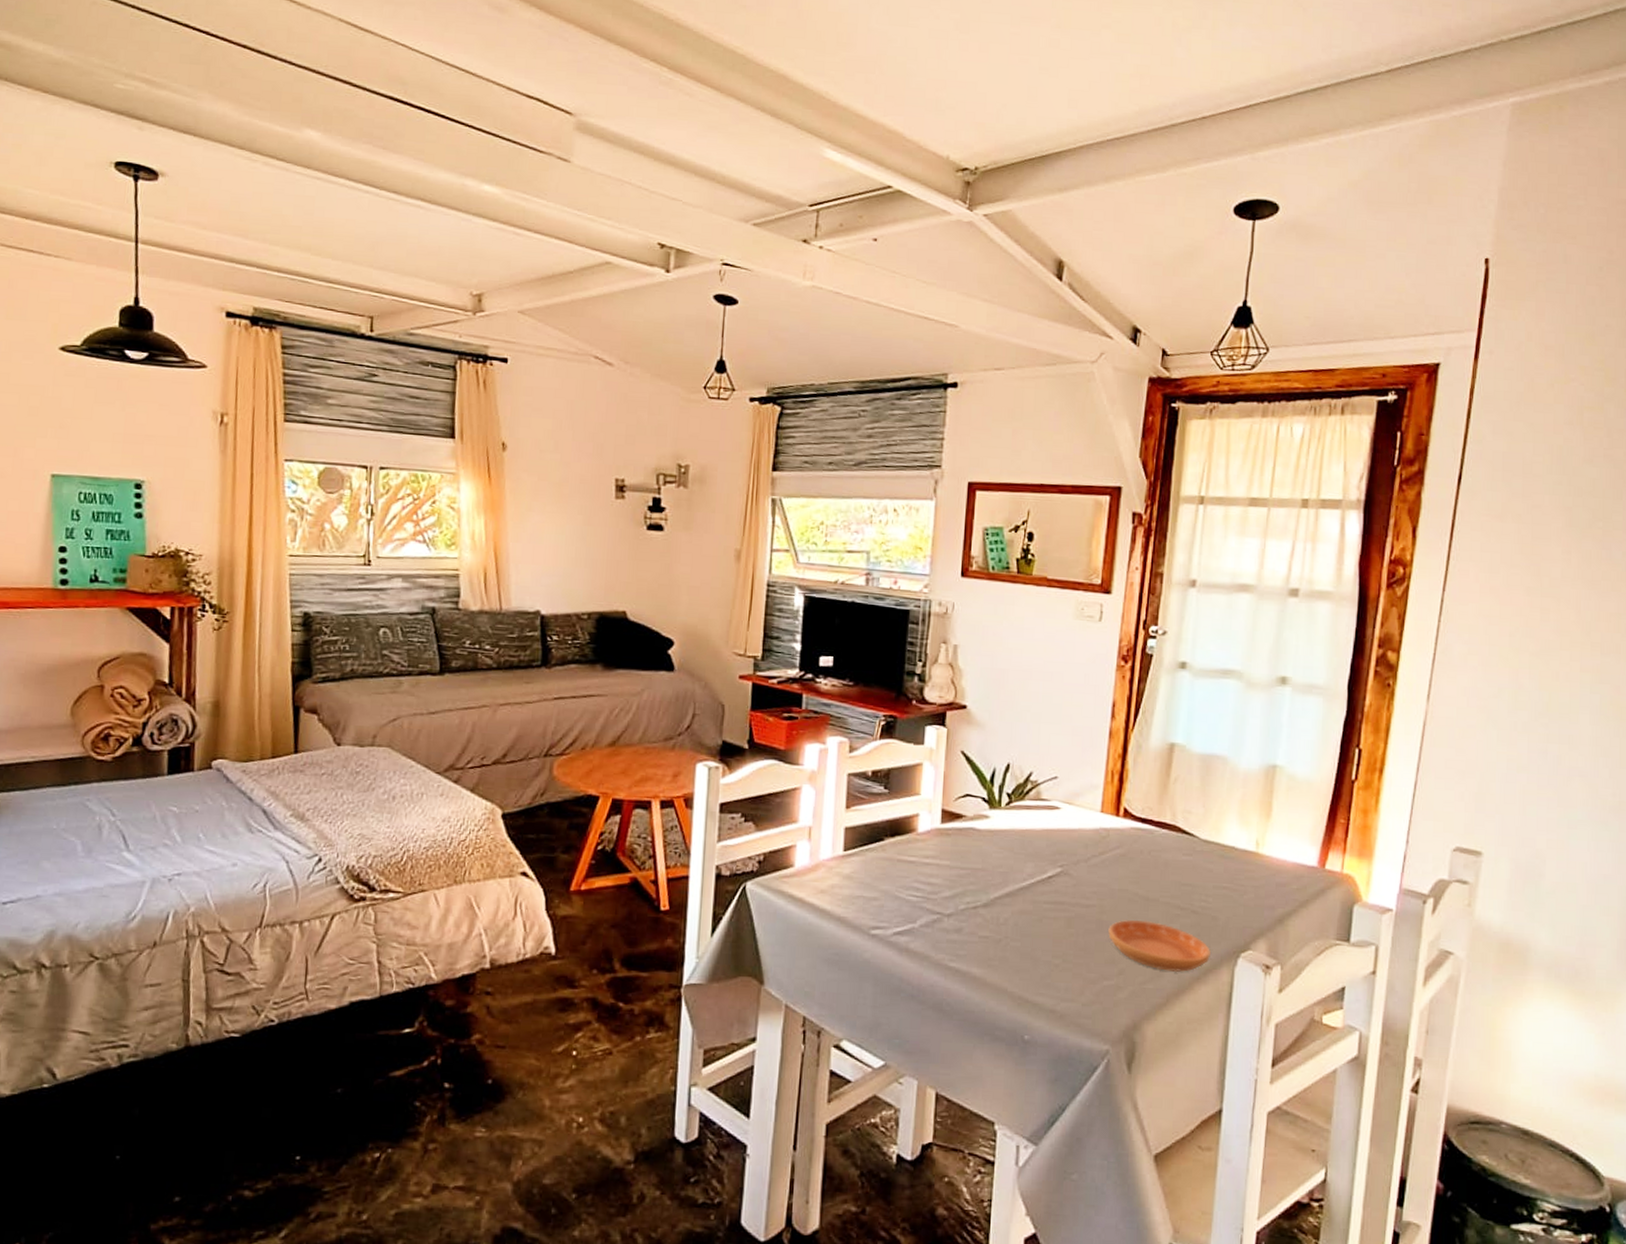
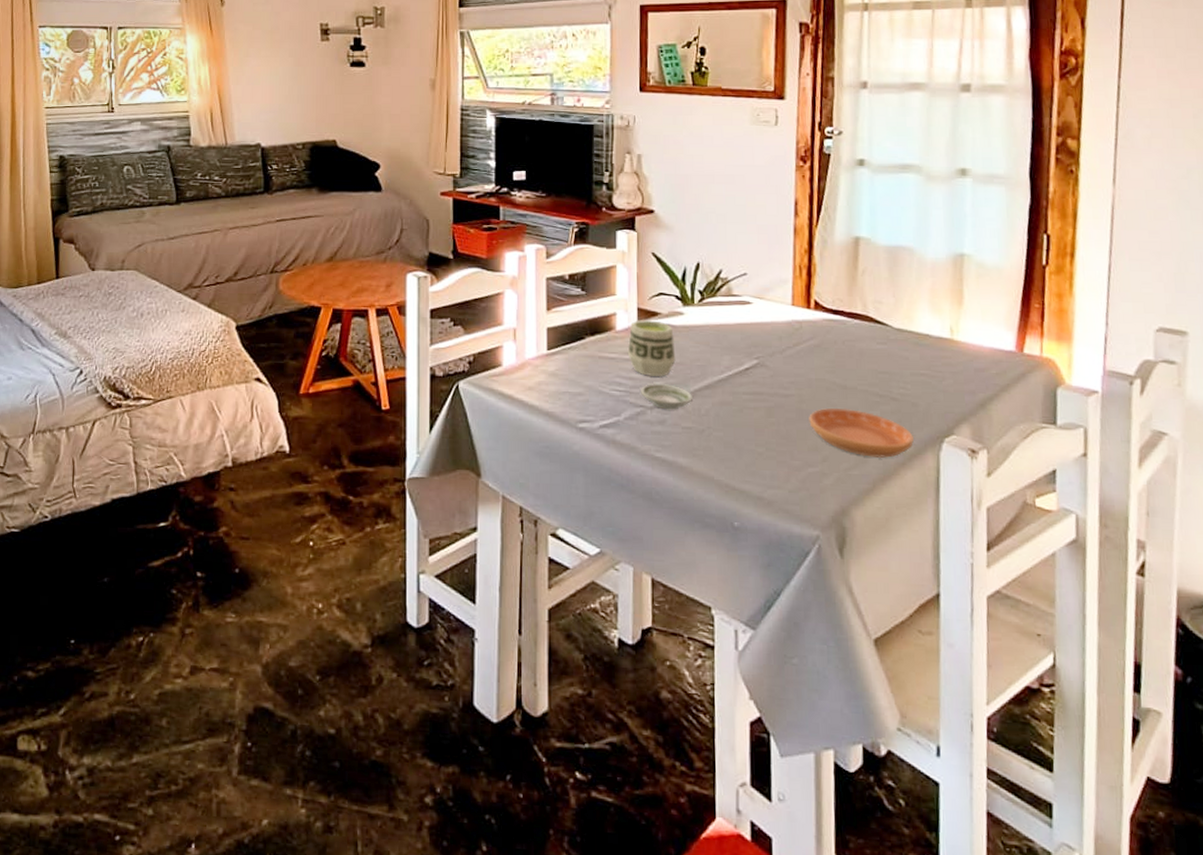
cup: none [928,822,978,884] -> present [627,320,676,378]
saucer: none [939,889,992,918] -> present [641,383,692,410]

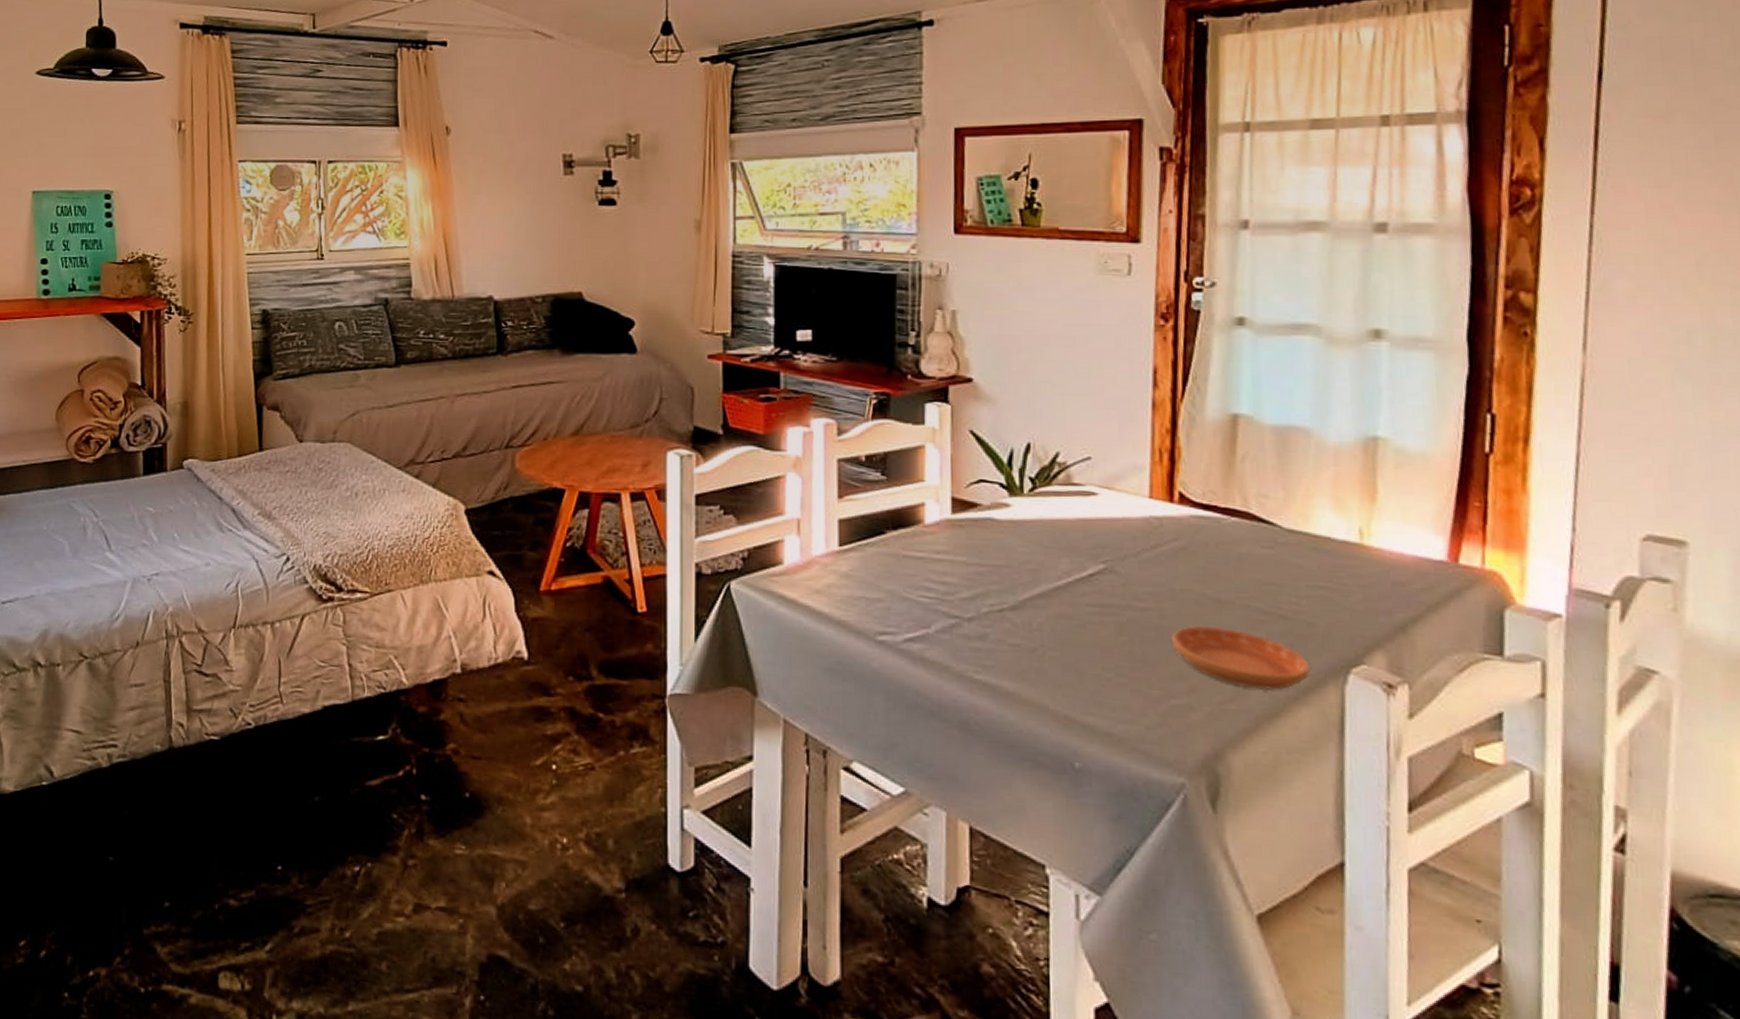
cup: present [627,320,676,378] -> none [938,512,1000,583]
saucer: present [641,383,692,410] -> none [956,589,1021,623]

